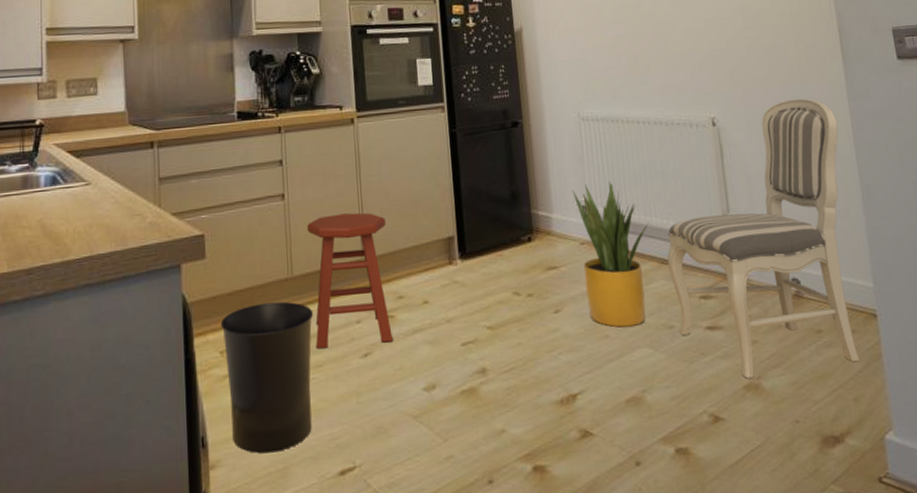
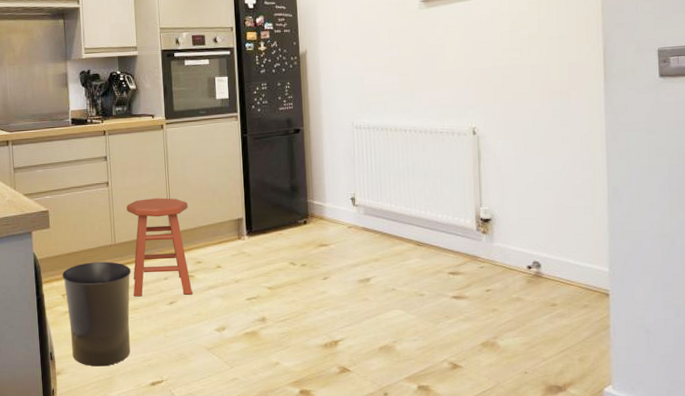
planter: present [572,181,649,328] -> none [343,178,409,293]
dining chair: present [667,98,860,379] -> none [423,112,591,338]

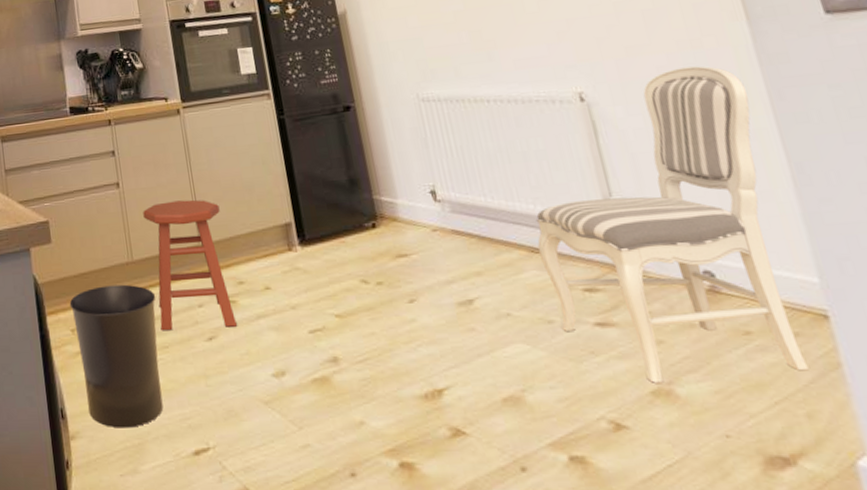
dining chair: none [423,112,591,338] -> present [536,66,809,383]

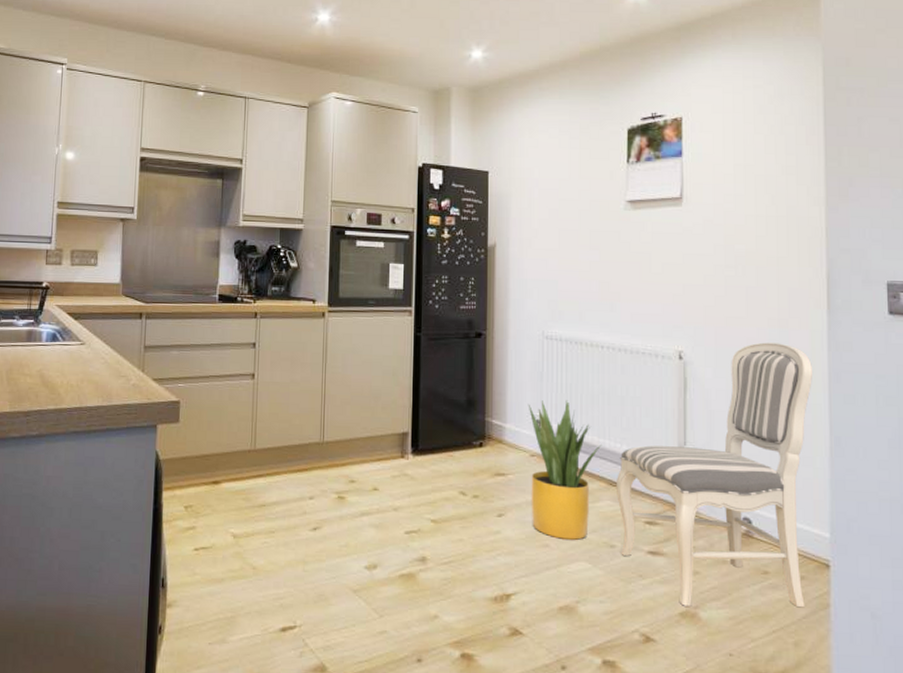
waste bin: present [69,284,164,428] -> none [187,469,271,602]
stool: present [143,199,237,331] -> none [270,398,345,521]
planter: none [417,164,518,320] -> present [528,400,602,540]

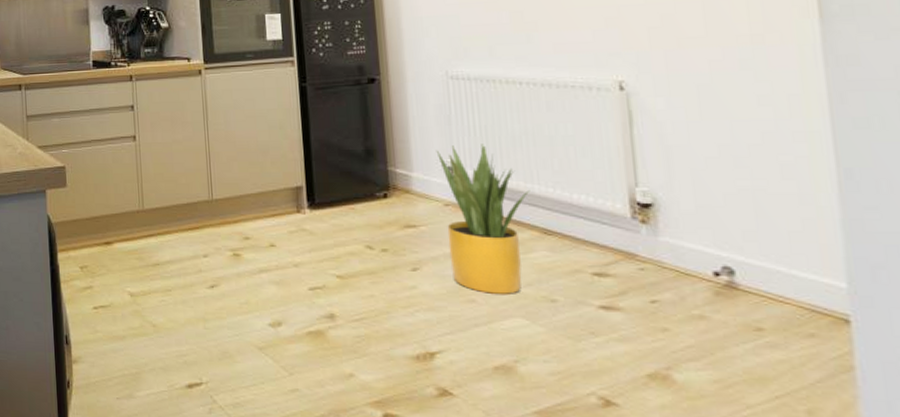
dining chair: present [617,342,812,608] -> none [552,62,819,371]

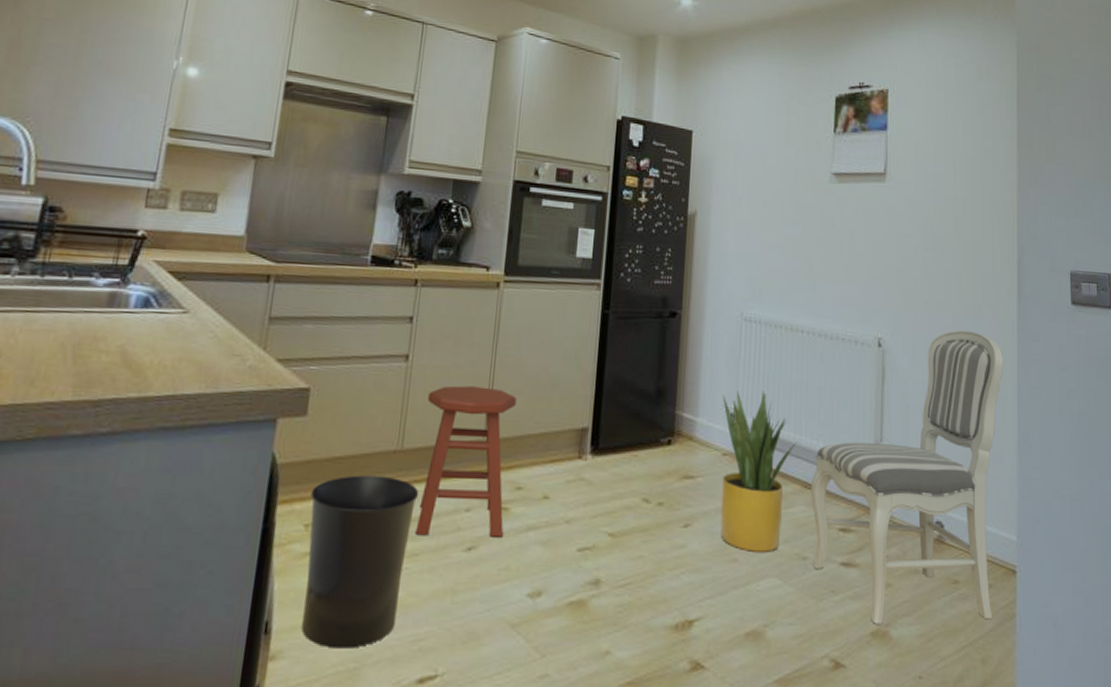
waste bin: none [80,230,163,358] -> present [301,475,419,649]
stool: none [157,157,239,278] -> present [415,385,517,537]
dining chair: none [552,62,819,371] -> present [811,330,1003,624]

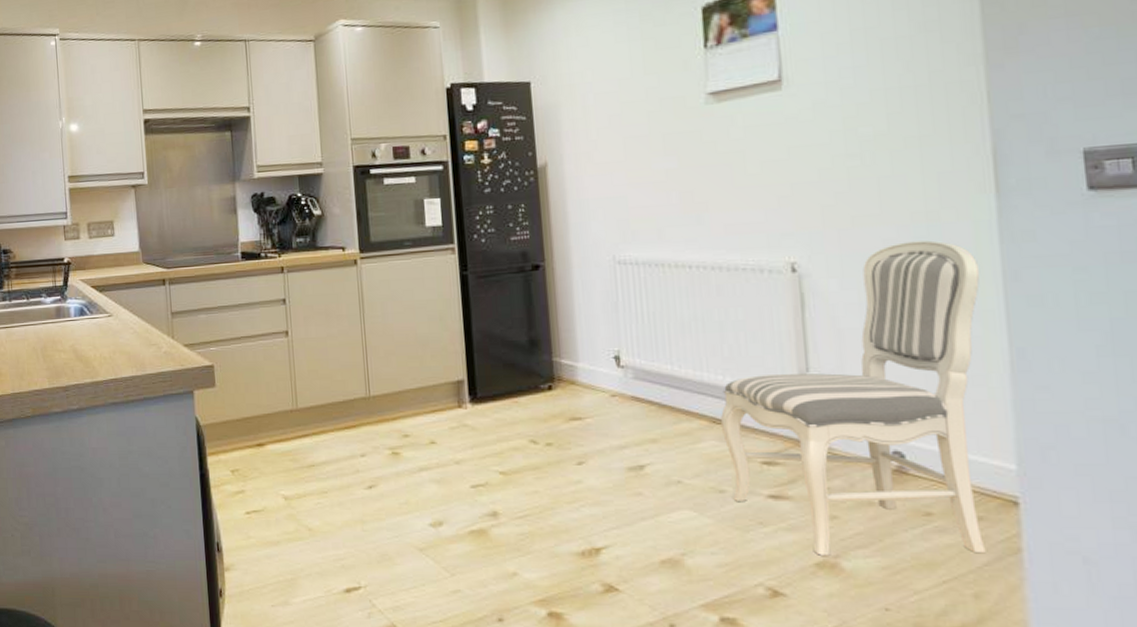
waste bin: present [301,475,419,649] -> none [230,431,319,564]
stool: present [415,385,517,537] -> none [311,352,398,477]
planter: present [720,390,798,552] -> none [602,331,699,486]

